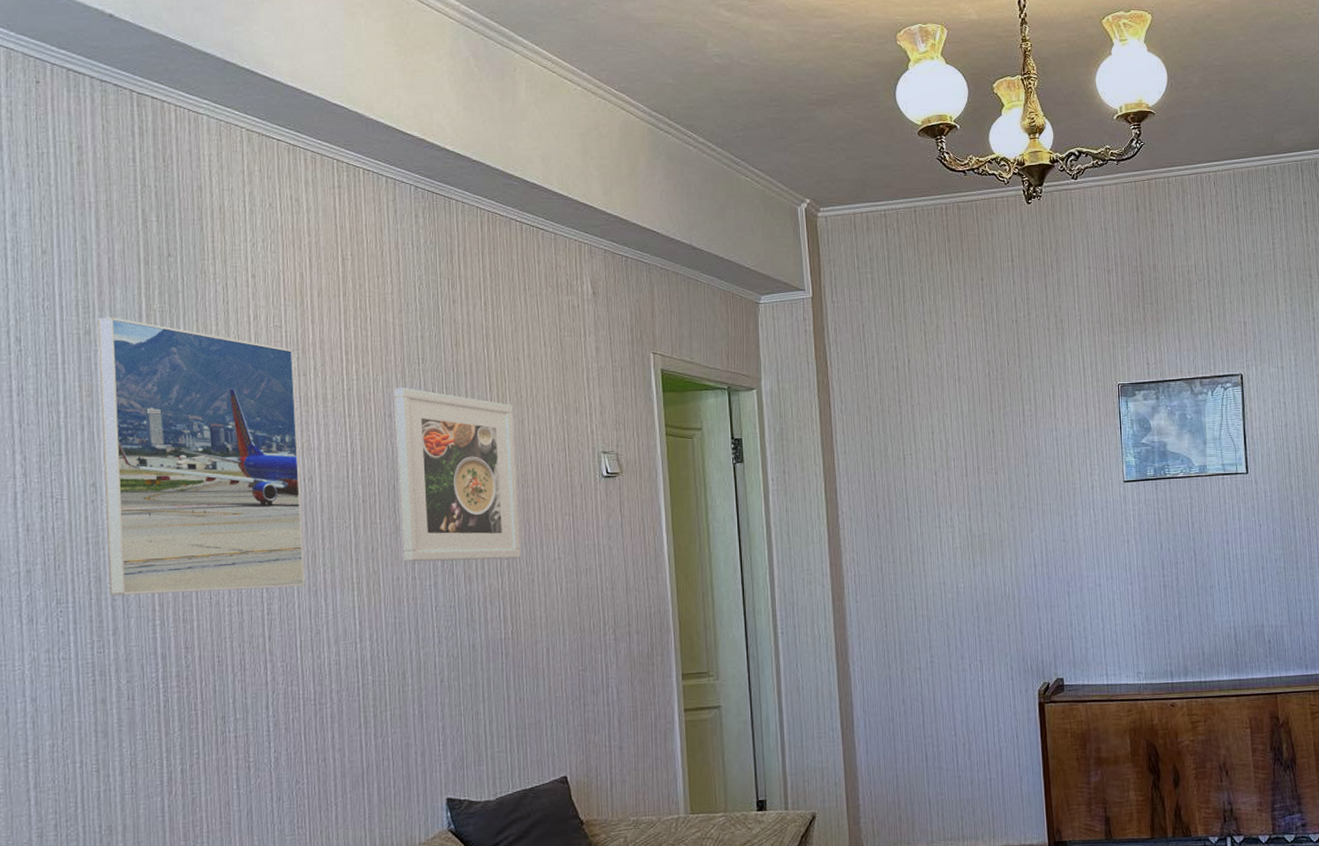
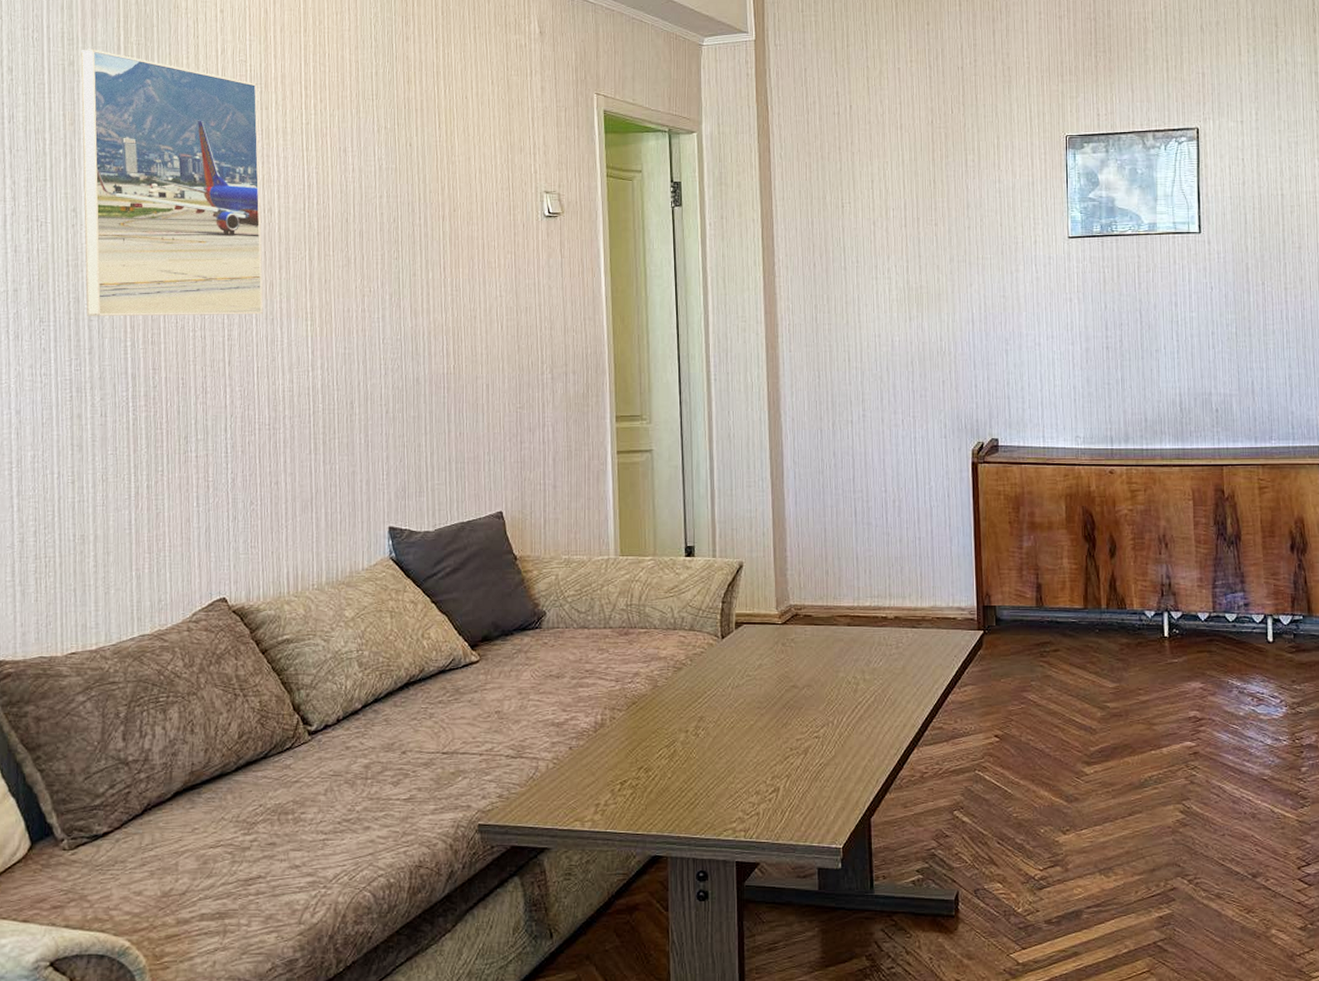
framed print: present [394,388,521,562] -> none [349,123,465,295]

